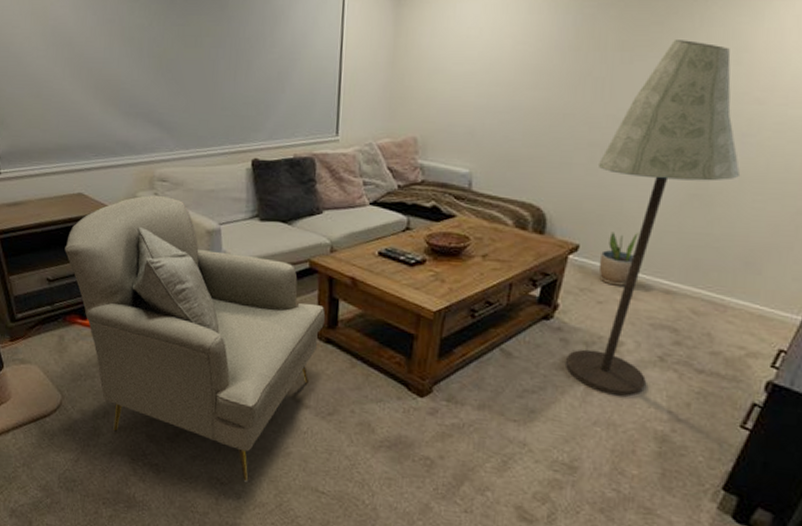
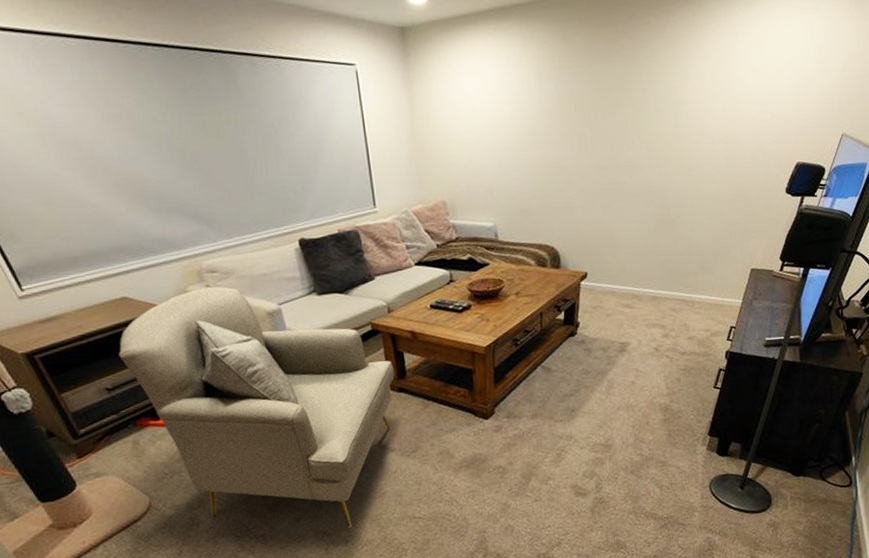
floor lamp: present [564,40,741,397] -> none [590,98,691,385]
potted plant: present [598,232,639,286] -> none [603,255,628,300]

